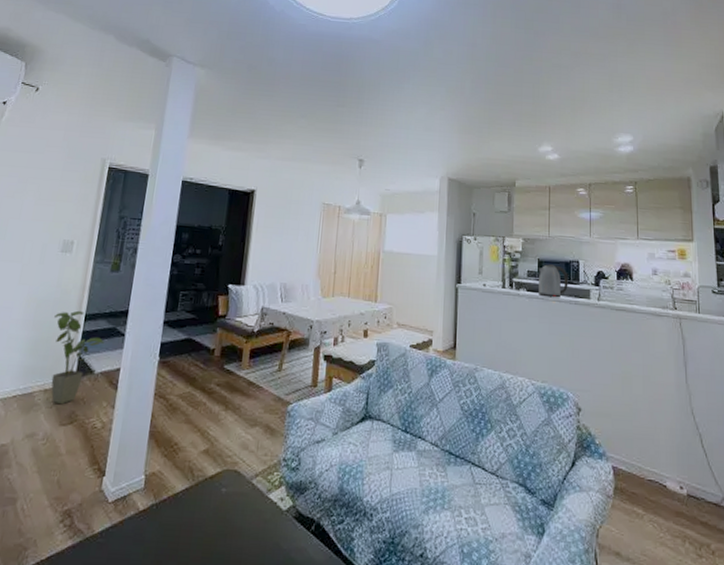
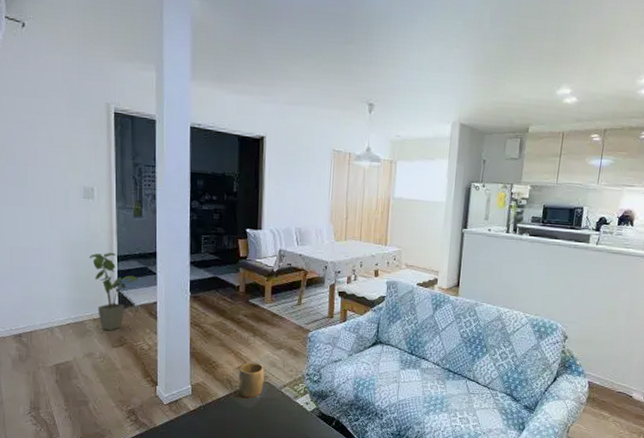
mug: none [200,444,234,492] -> present [237,362,264,398]
kettle: present [539,264,568,298] -> none [540,210,571,242]

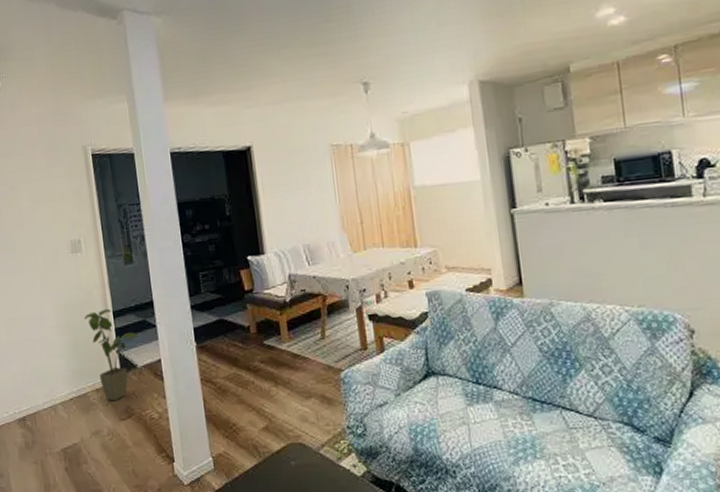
mug: present [237,362,264,398] -> none [264,419,297,466]

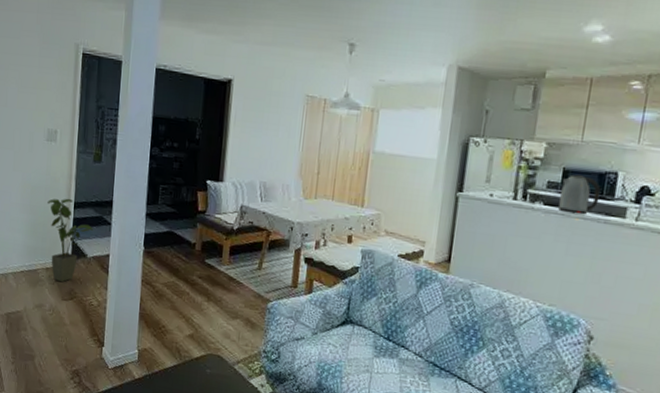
kettle: none [617,162,660,205] -> present [558,174,601,215]

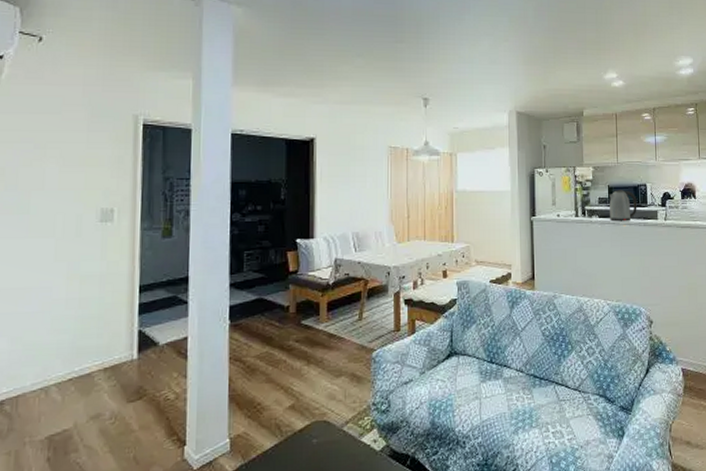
house plant: present [47,198,93,283] -> none [103,282,165,382]

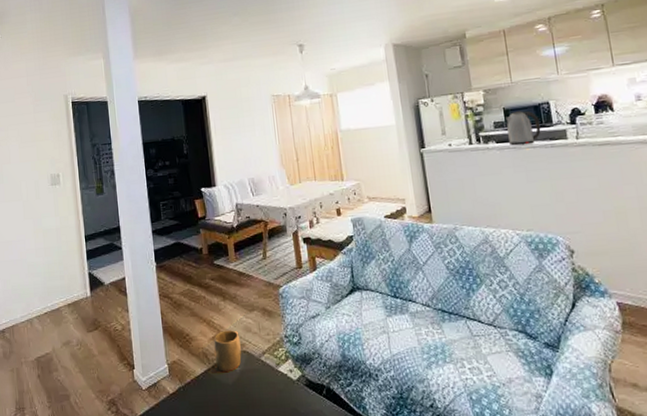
mug: none [288,398,321,445] -> present [213,330,242,372]

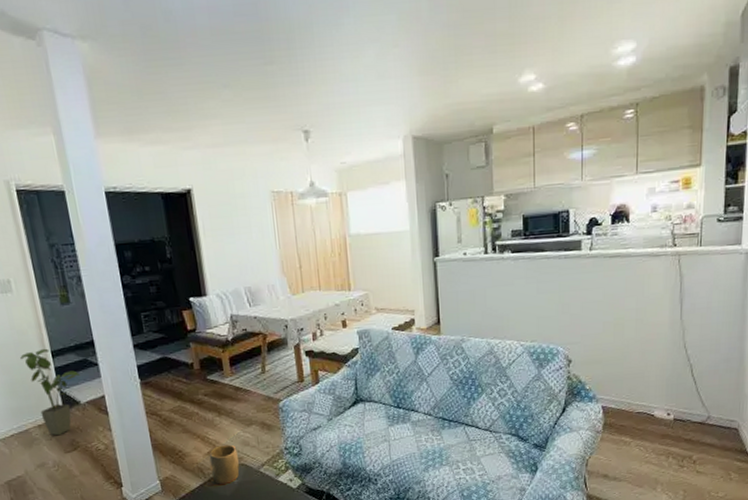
house plant: none [60,233,106,315] -> present [20,348,80,436]
kettle: present [506,111,541,146] -> none [524,219,557,256]

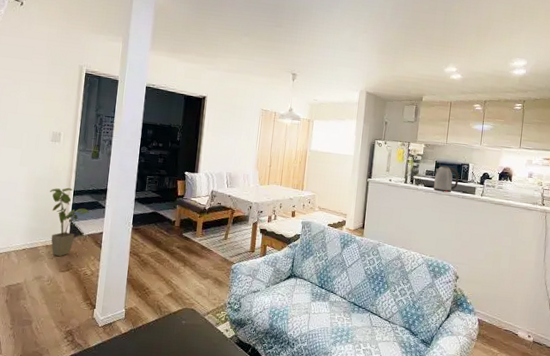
mug: present [209,444,240,484] -> none [166,290,191,323]
kettle: none [524,219,557,256] -> present [433,166,459,193]

